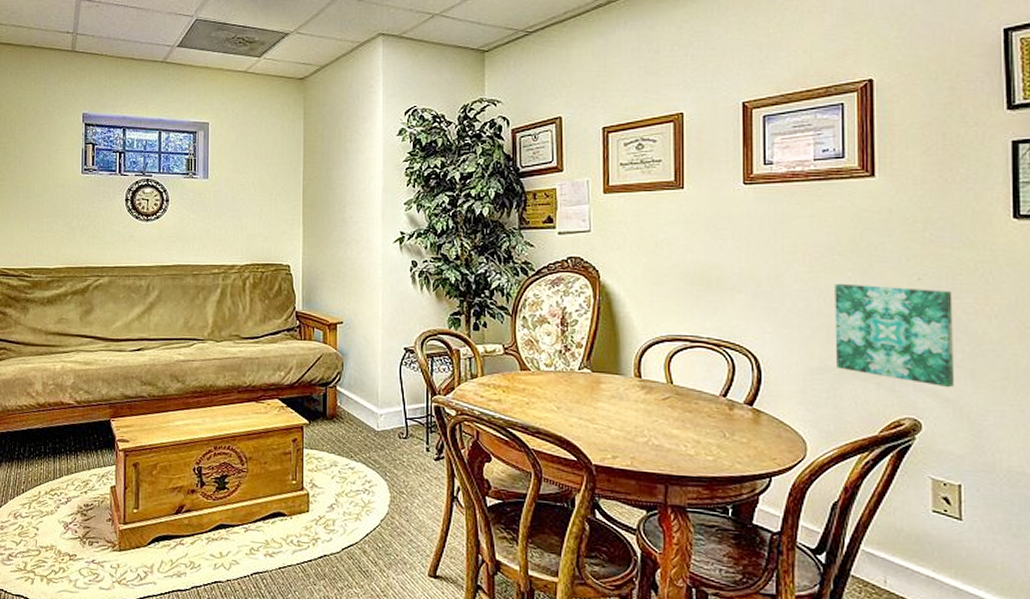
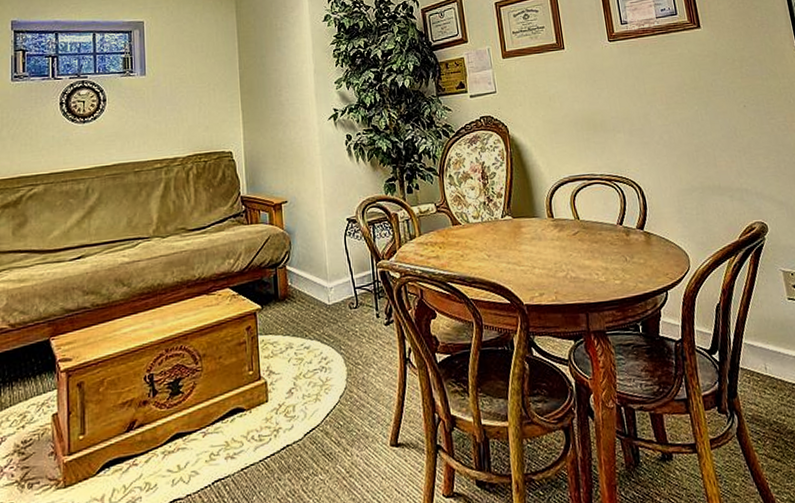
wall art: present [834,283,955,388] -> none [687,113,784,193]

